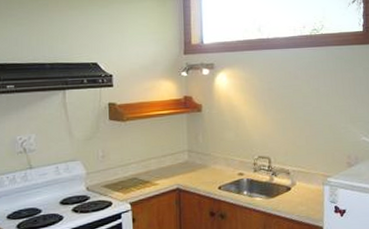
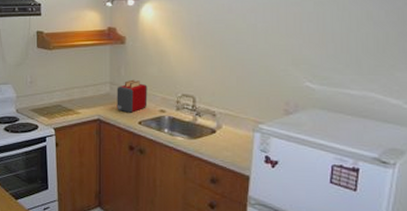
toaster: none [195,145,226,179] -> present [117,79,148,113]

